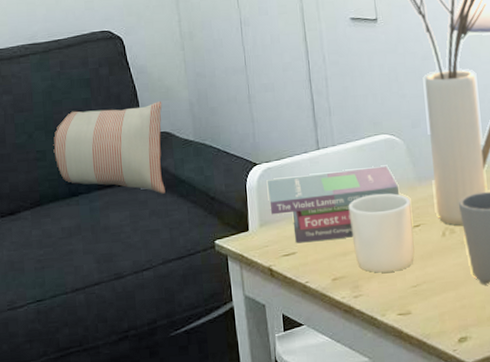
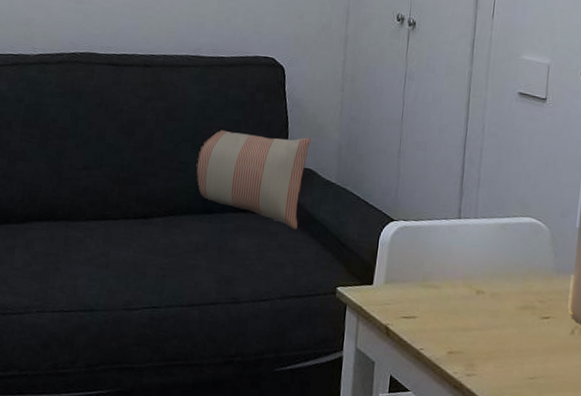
books: present [266,166,400,243] -> none [398,238,535,315]
mug: present [348,193,415,273] -> none [476,275,545,359]

